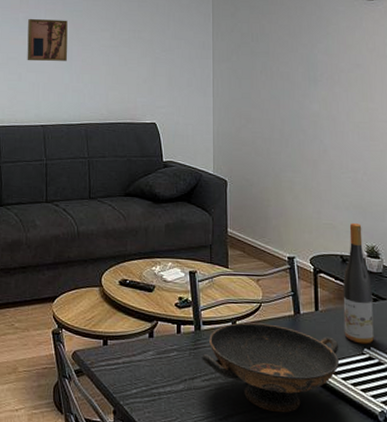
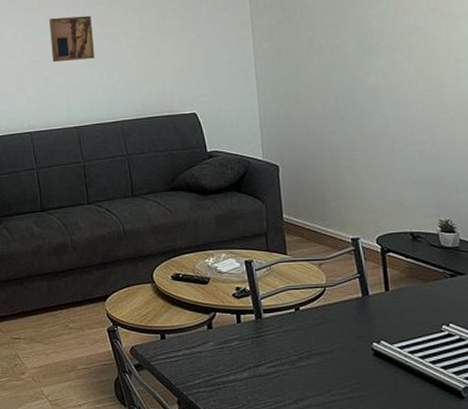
decorative bowl: present [202,322,340,412] -> none [265,307,416,393]
wine bottle: present [343,223,374,344] -> none [415,198,453,321]

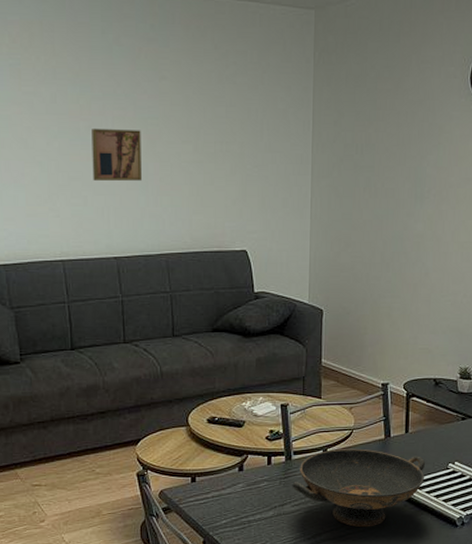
decorative bowl: none [265,307,416,393] -> present [292,449,425,527]

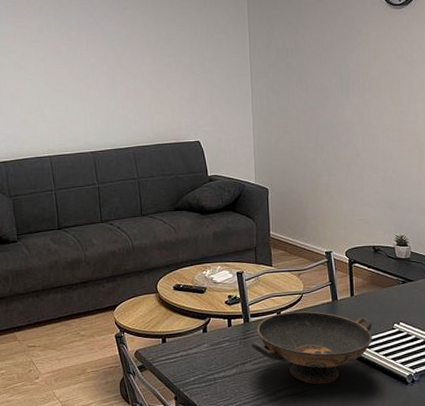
wall art: present [92,128,141,182] -> none [70,49,111,92]

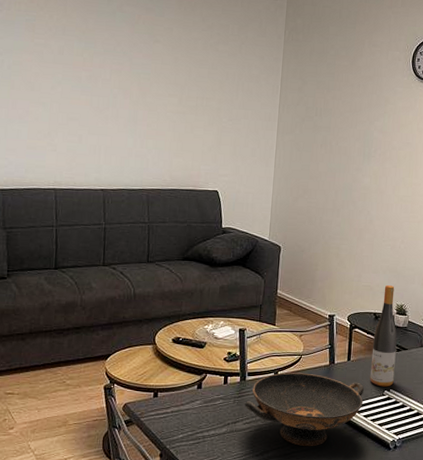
wine bottle: none [375,217,403,321] -> present [370,285,397,387]

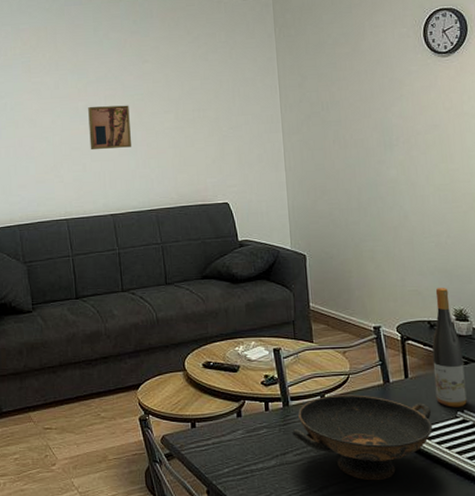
wall art: none [89,78,134,125] -> present [88,105,131,151]

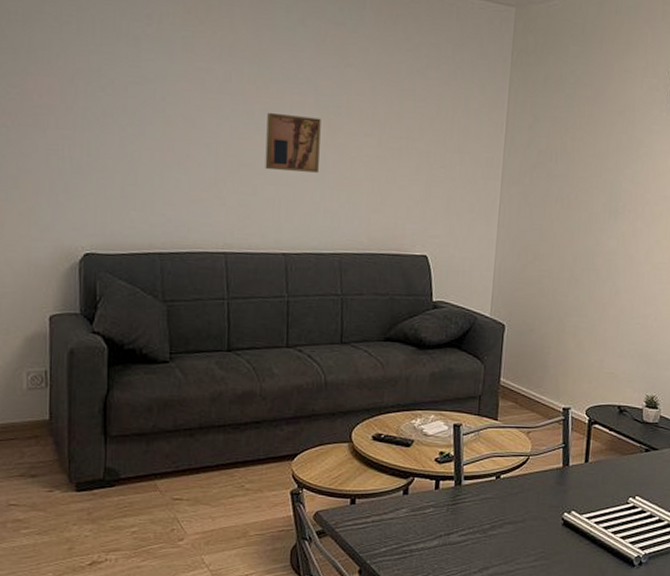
decorative bowl: present [292,395,433,480] -> none [460,476,604,562]
wine bottle: present [432,288,467,407] -> none [611,372,646,494]

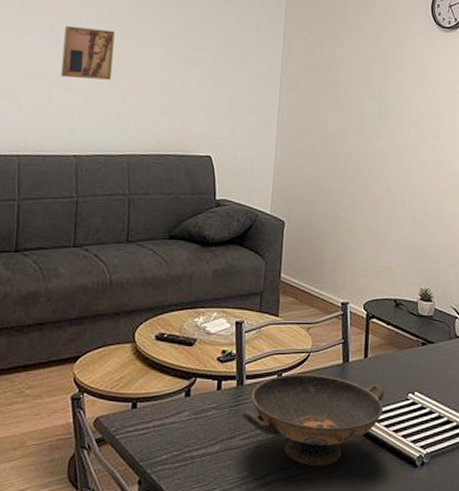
decorative bowl: none [460,476,604,562] -> present [242,374,384,465]

